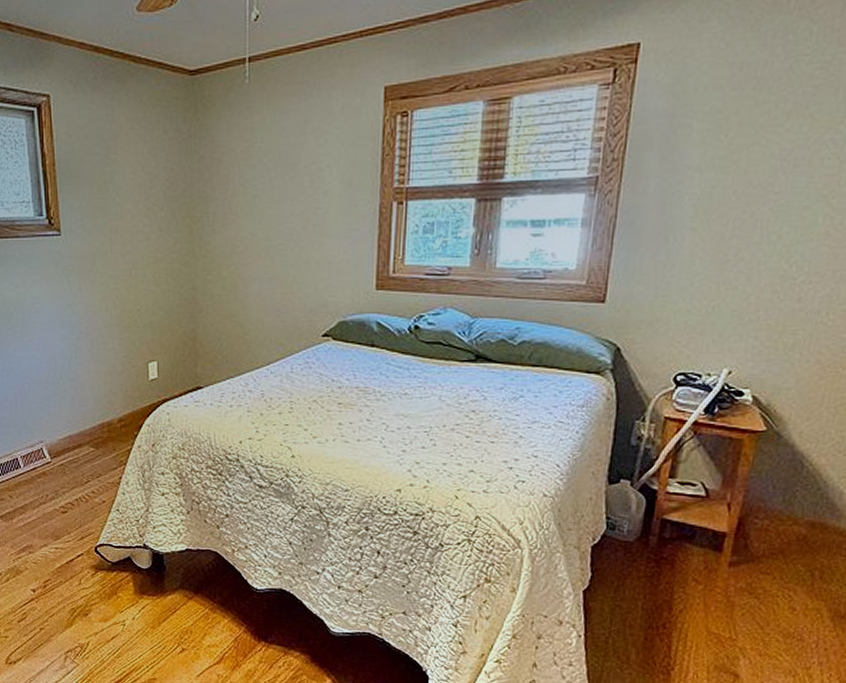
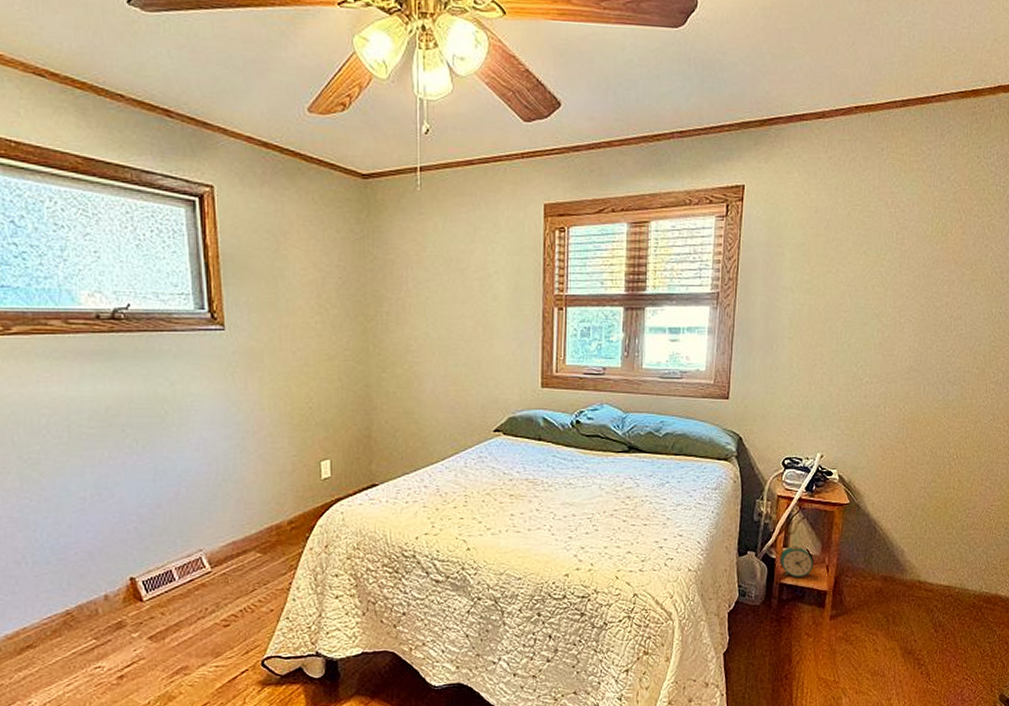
alarm clock: none [663,477,710,514] -> present [780,546,813,578]

